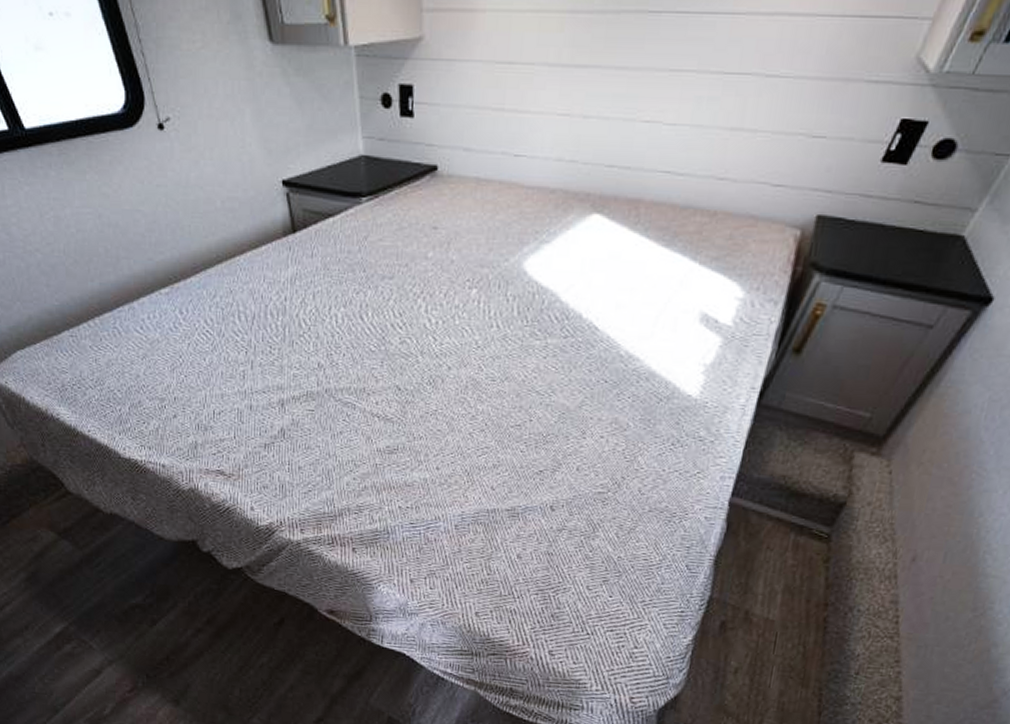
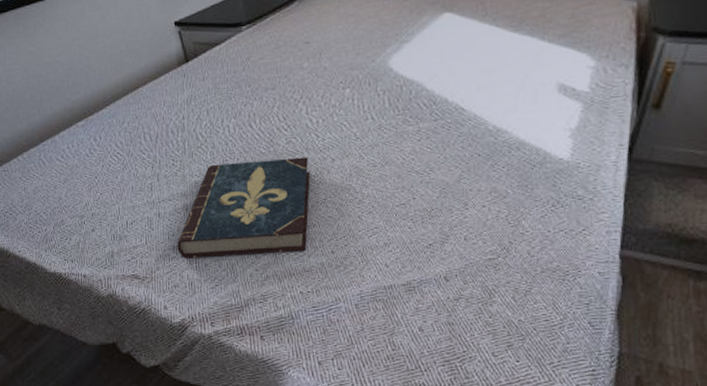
book: none [269,357,422,465] -> present [177,157,310,259]

